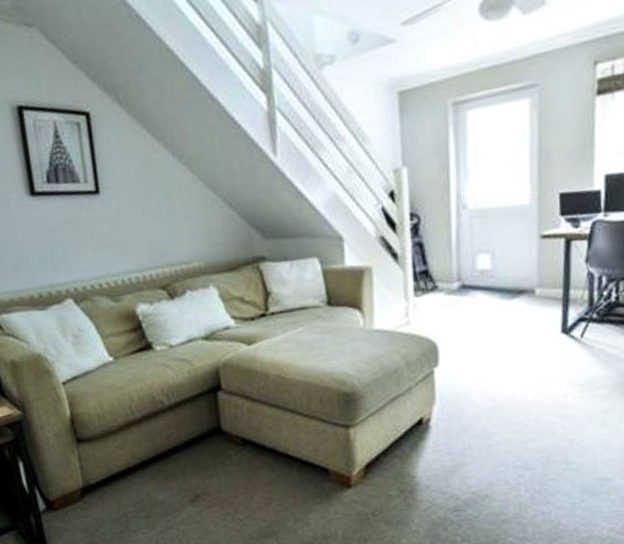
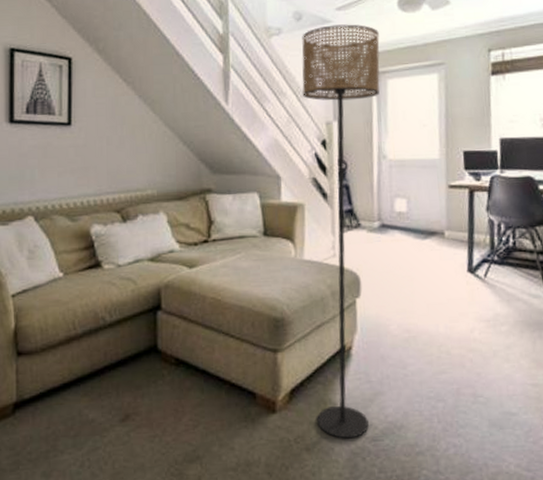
floor lamp: none [360,42,458,511] -> present [302,24,380,439]

